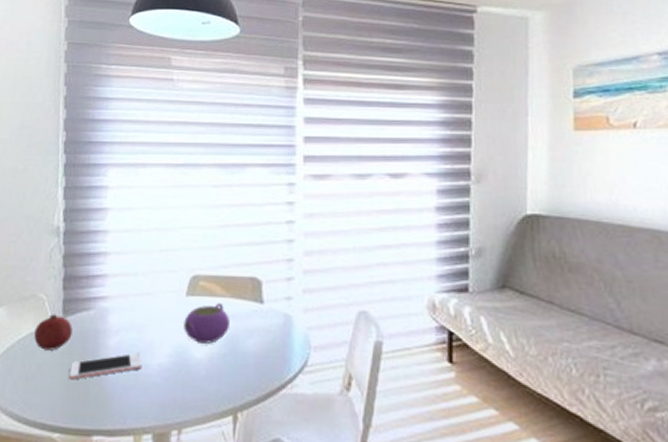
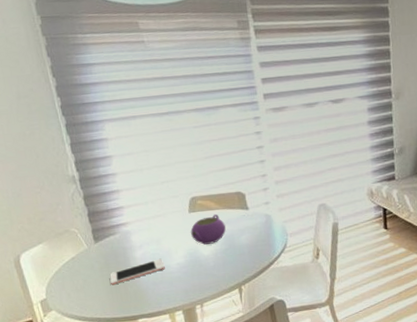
fruit: present [34,314,73,351] -> none [74,241,106,269]

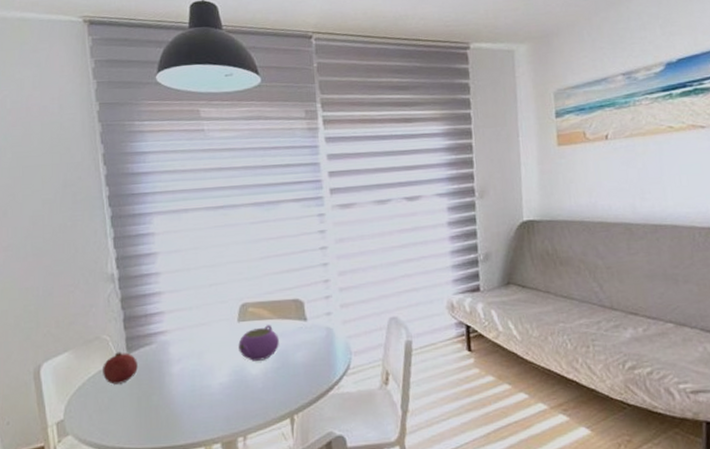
fruit: none [74,241,106,269] -> present [103,352,138,385]
cell phone: present [109,258,165,286] -> none [140,376,205,407]

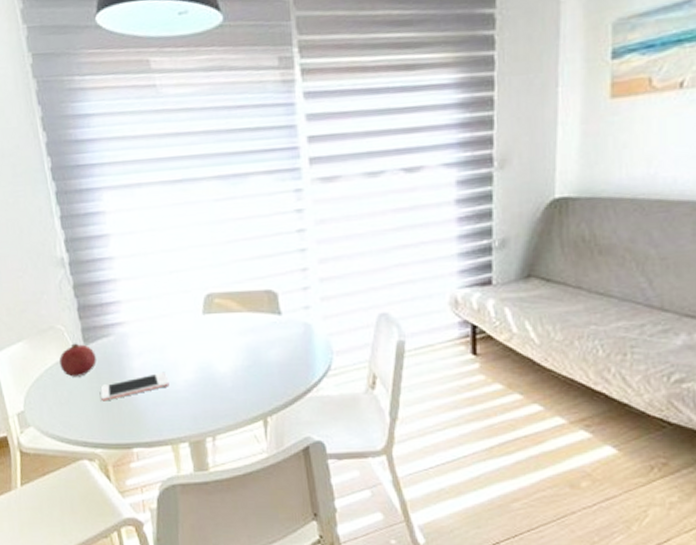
cell phone: none [140,376,205,407] -> present [100,371,169,402]
teapot: present [238,325,279,361] -> none [204,318,250,358]

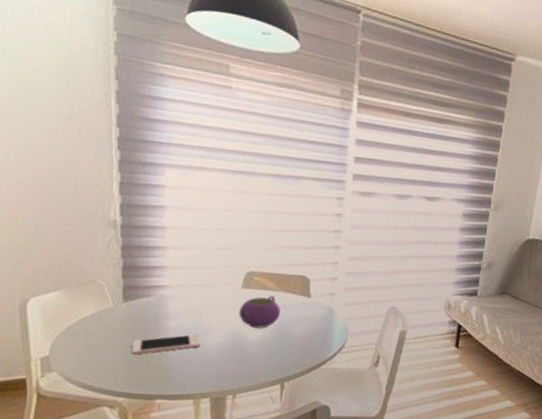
fruit: present [59,343,96,377] -> none [95,299,133,330]
teapot: none [204,318,250,358] -> present [239,296,281,328]

